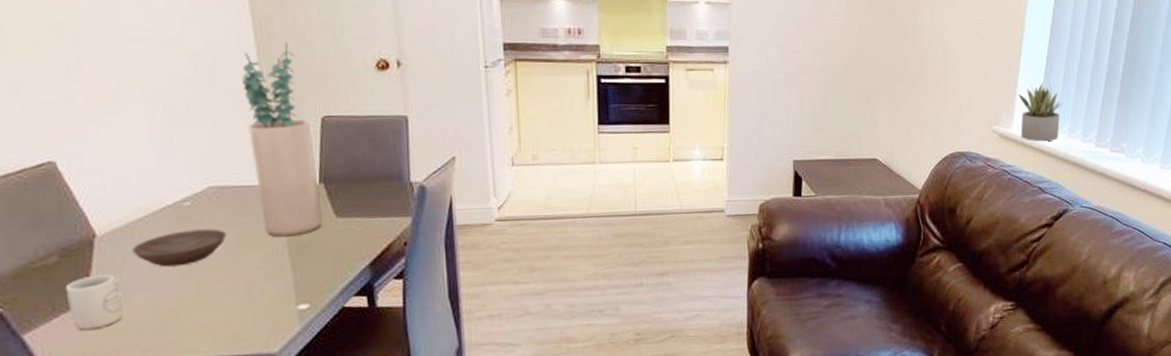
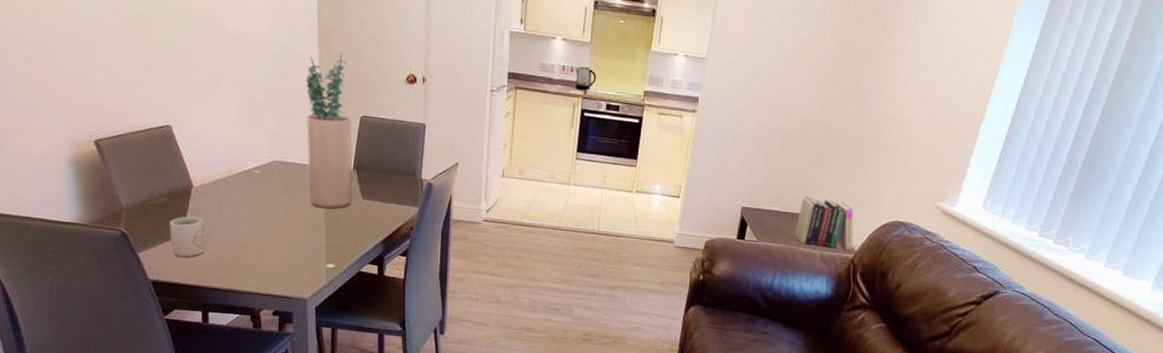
bowl: present [132,229,227,267] -> none [216,192,283,219]
kettle: none [583,26,610,53] -> present [575,66,597,90]
books: none [853,138,917,192] -> present [794,195,854,251]
succulent plant: present [1018,83,1064,142] -> none [963,167,1013,225]

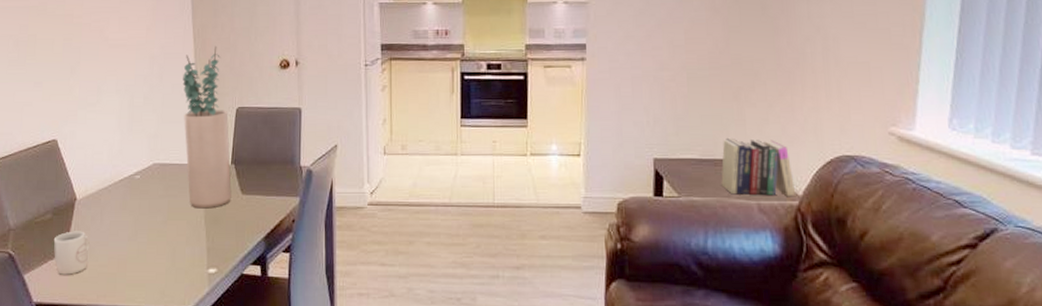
kettle: present [575,66,597,90] -> none [450,28,473,52]

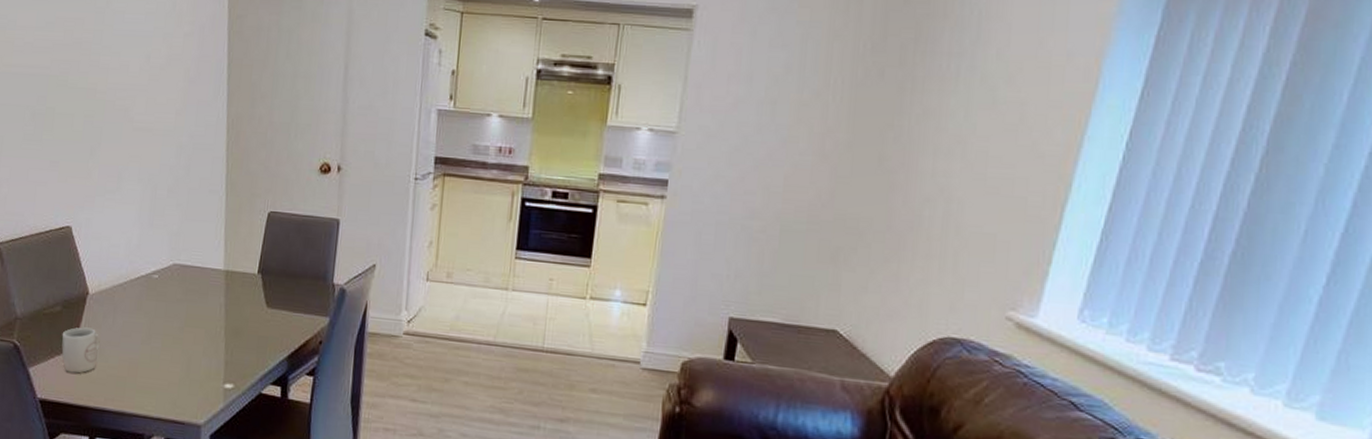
vase: present [183,45,232,209] -> none [209,139,258,319]
books: present [721,137,796,197] -> none [802,303,888,378]

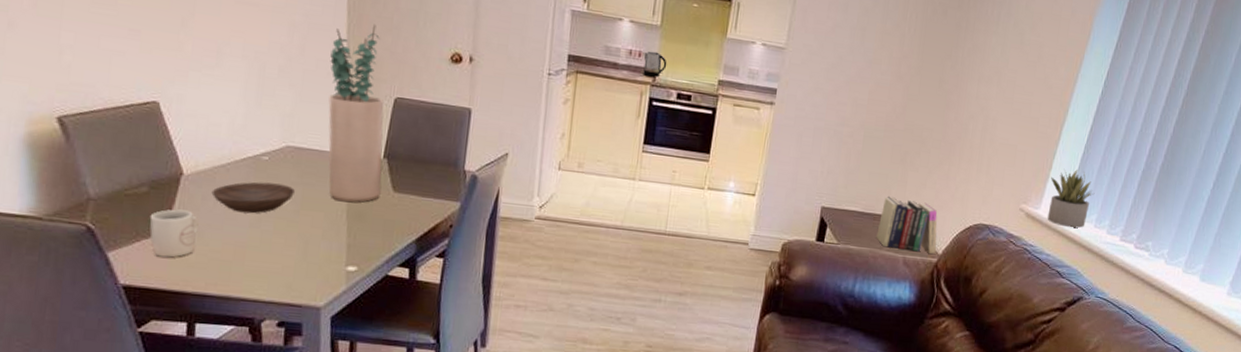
bowl: none [111,299,181,331] -> present [211,181,296,214]
vase: none [209,139,258,319] -> present [328,23,384,203]
kettle: none [514,146,540,175] -> present [643,51,667,78]
books: none [802,303,888,378] -> present [876,196,937,255]
succulent plant: none [1049,263,1123,344] -> present [1047,170,1095,229]

